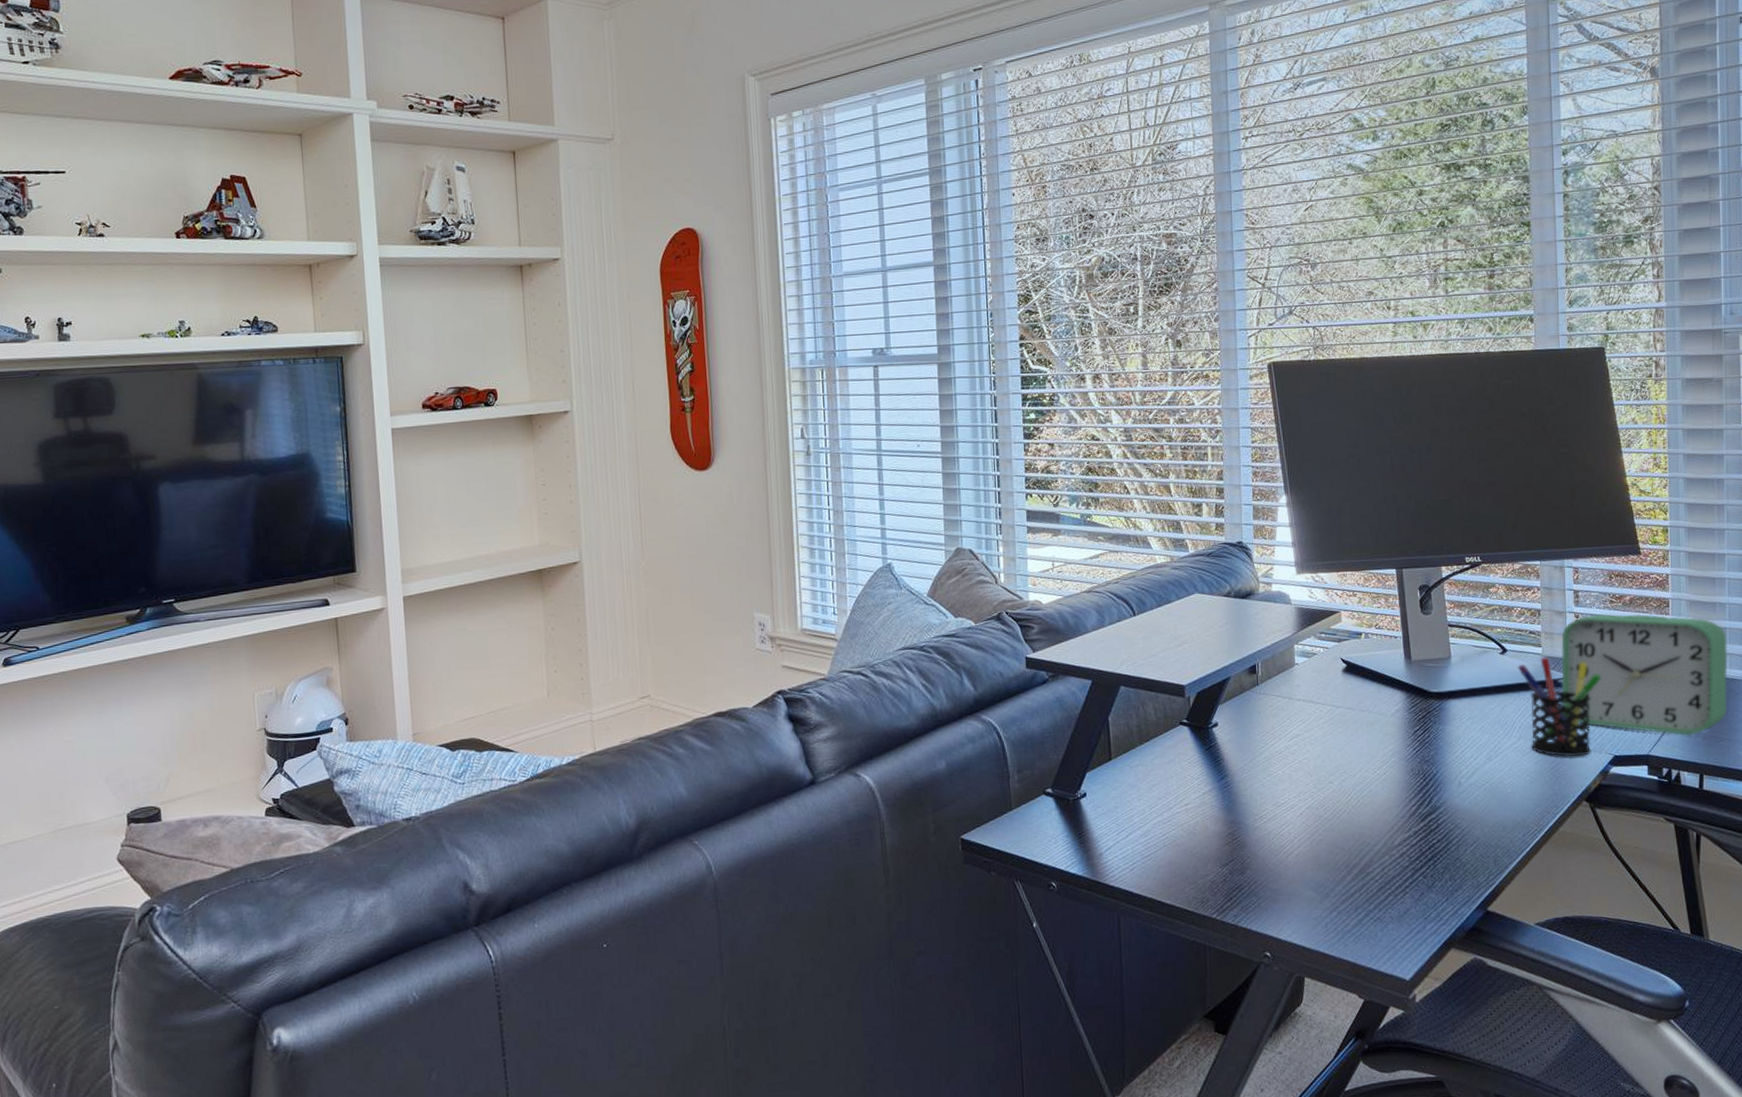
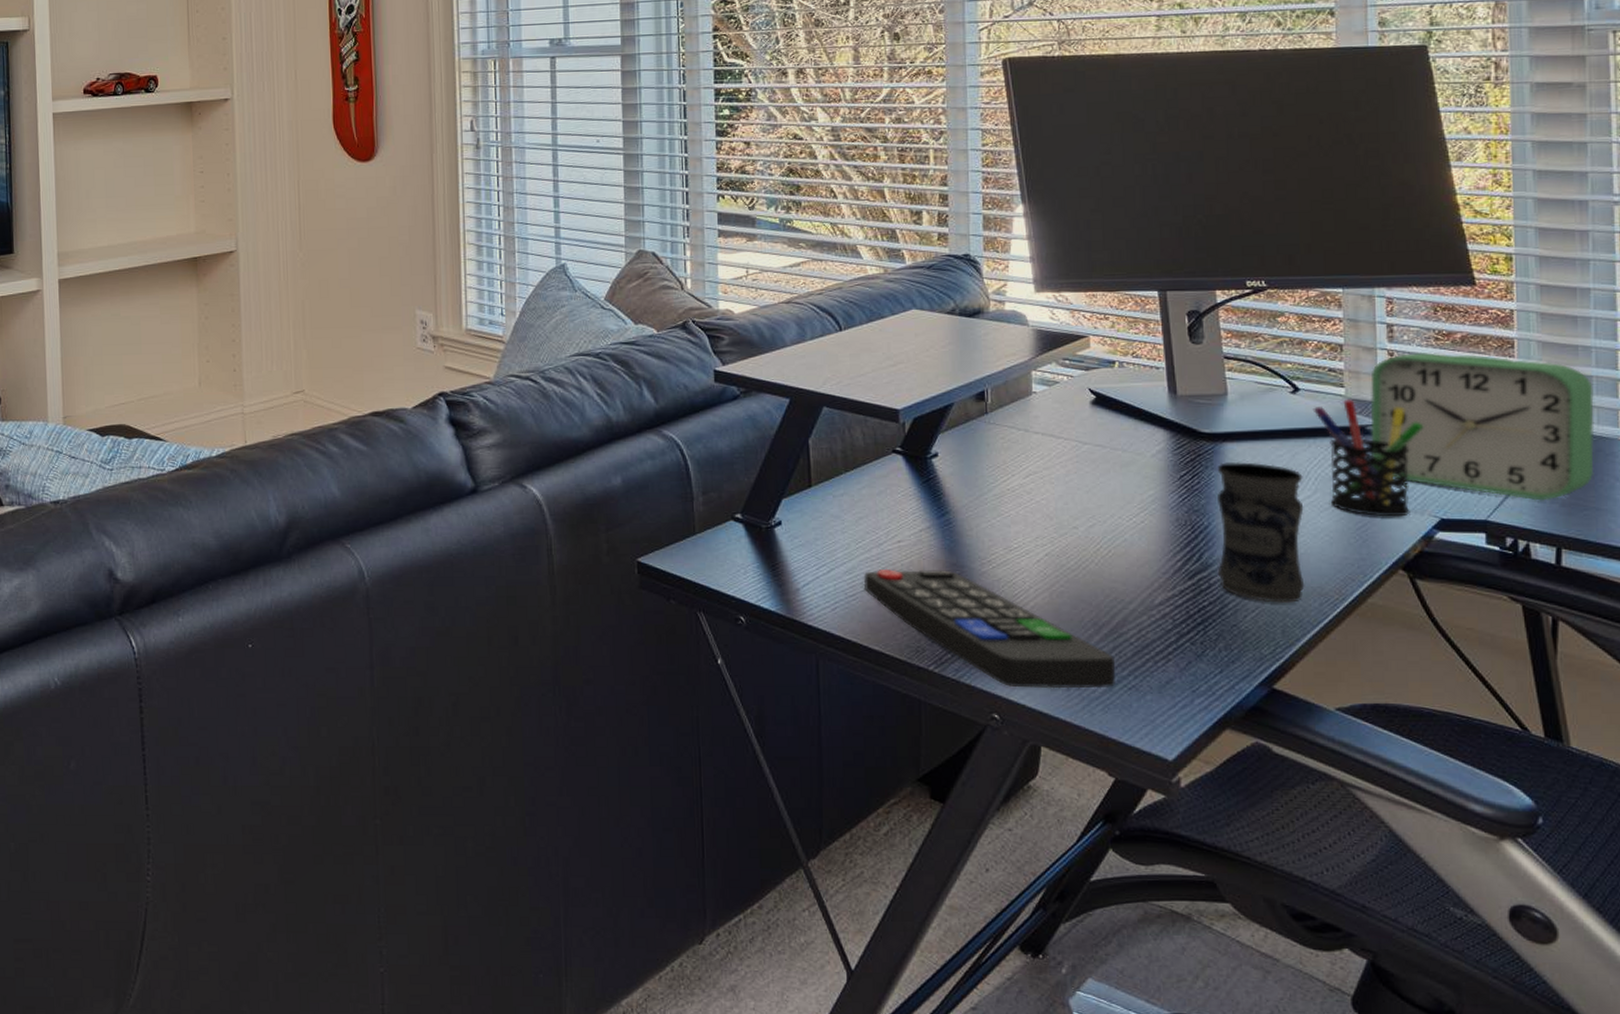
remote control: none [1156,827,1364,927] -> present [863,568,1115,689]
jar: none [1443,716,1512,837] -> present [1217,462,1305,603]

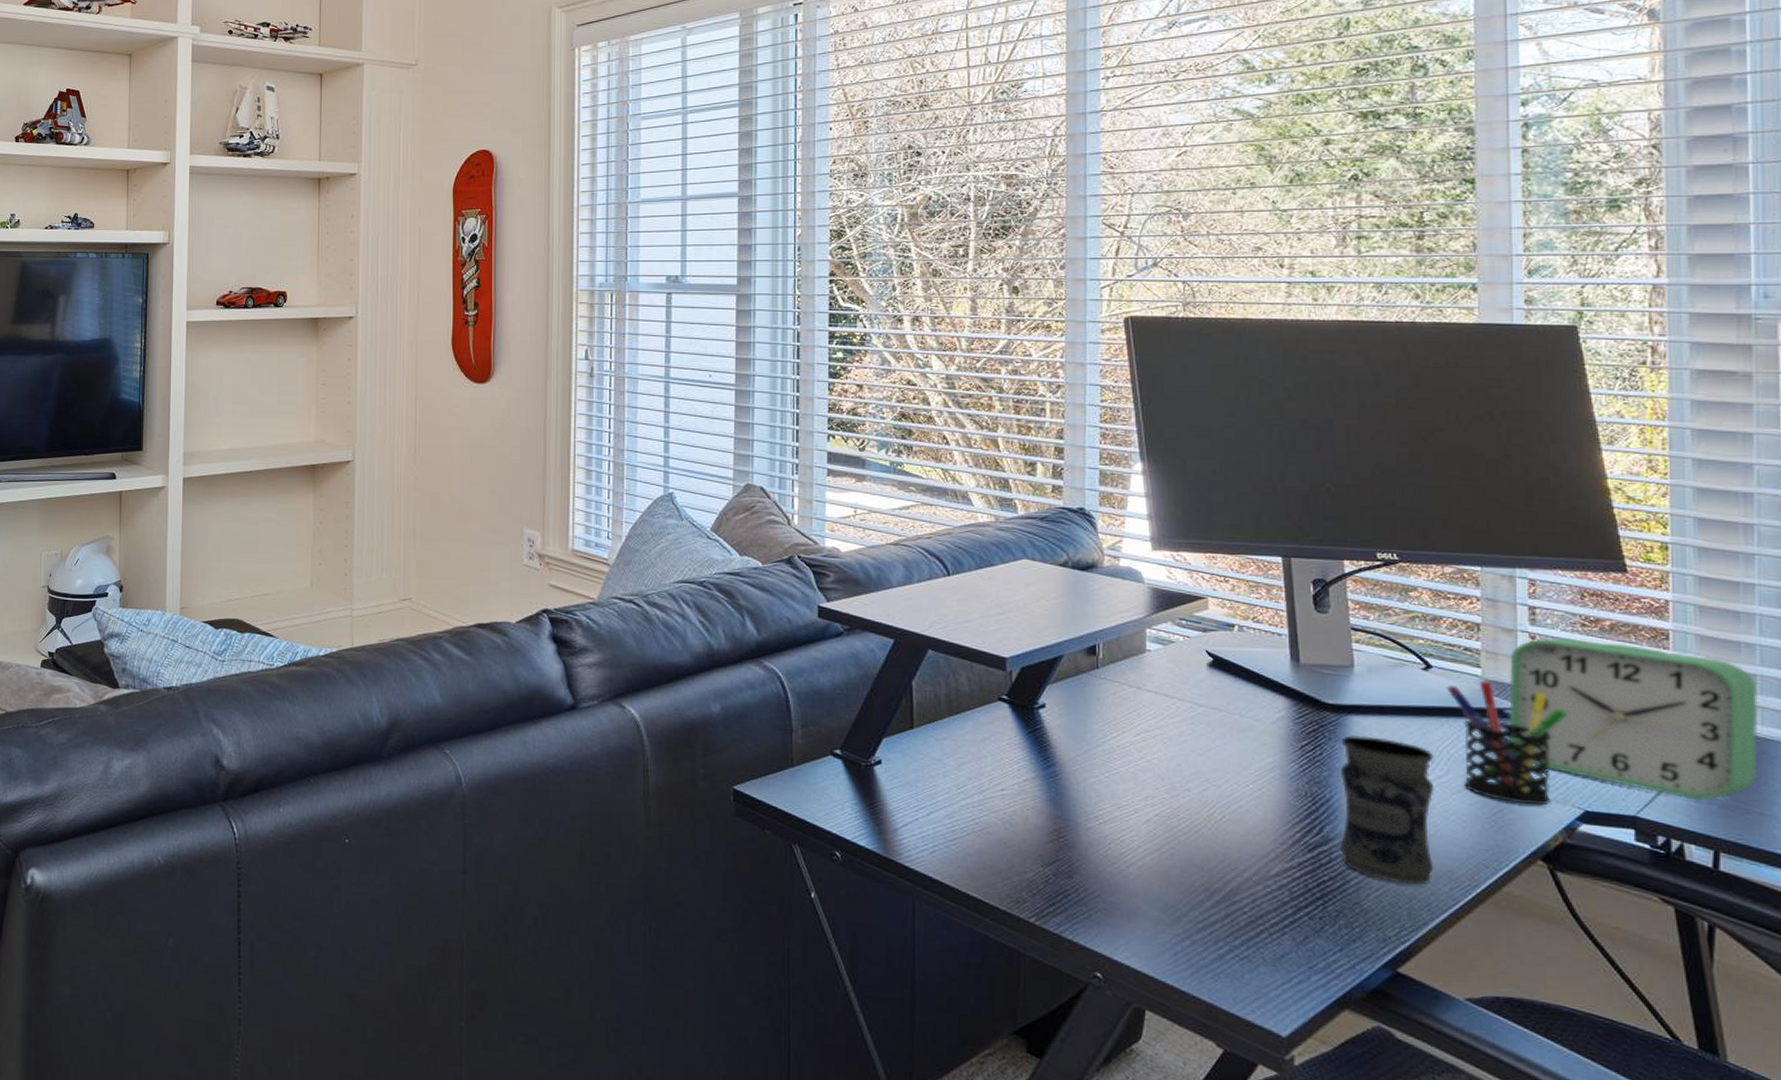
remote control: present [863,568,1115,689] -> none [964,815,1226,956]

